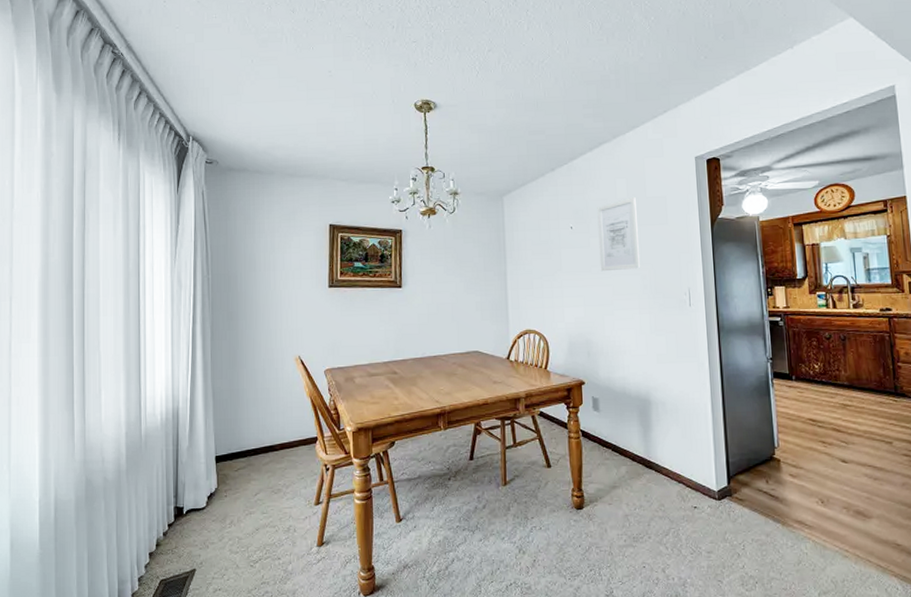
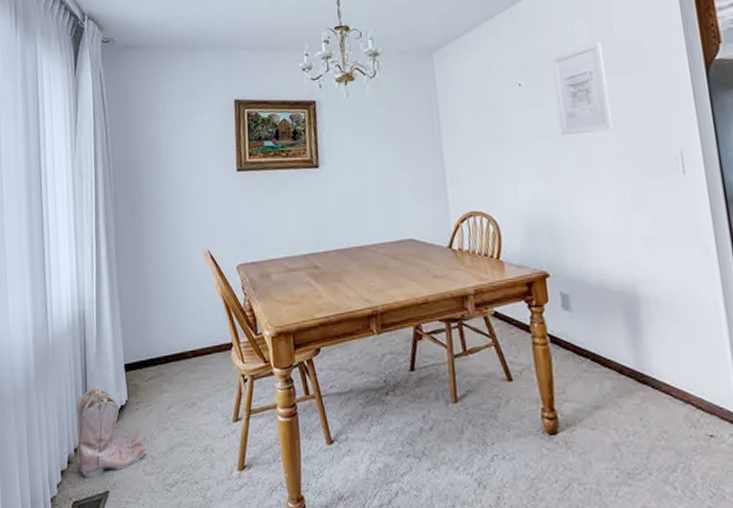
boots: none [165,476,234,559] -> present [76,386,147,479]

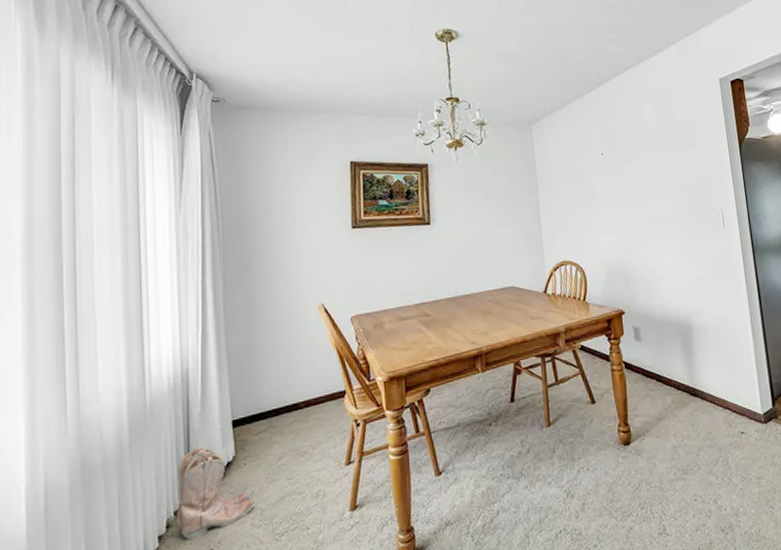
wall art: present [551,42,612,136] -> none [626,121,673,198]

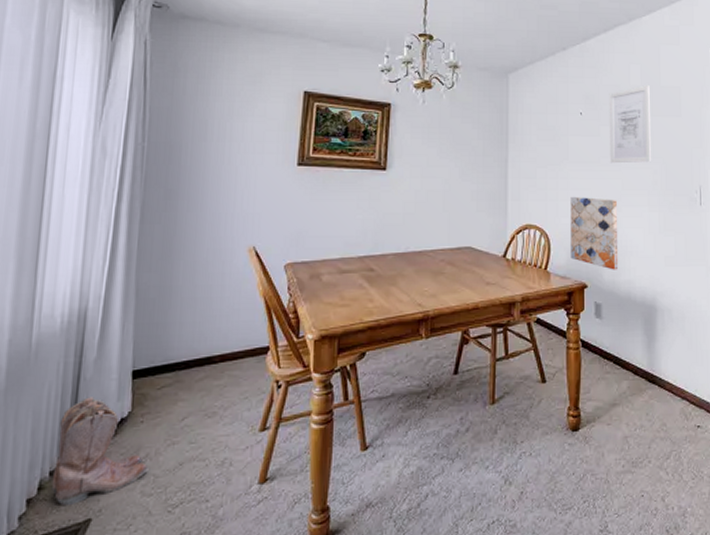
wall art: none [600,230,652,296] -> present [570,196,619,270]
wall art: none [626,121,673,198] -> present [609,85,651,164]

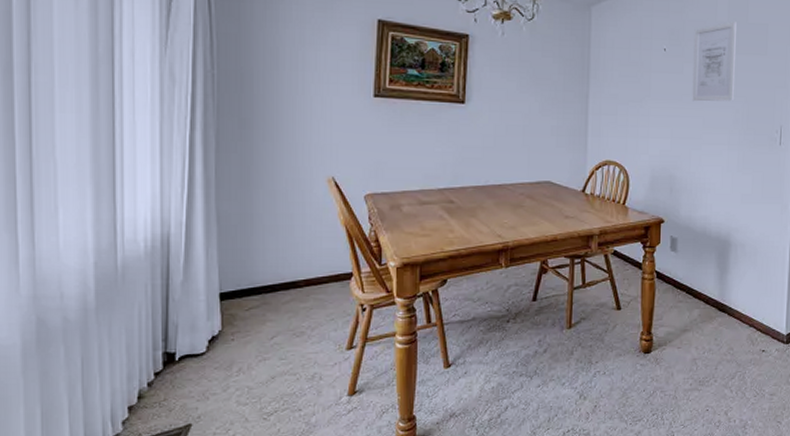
boots: present [51,397,149,507] -> none [150,316,242,413]
wall art: present [570,196,619,270] -> none [649,133,698,206]

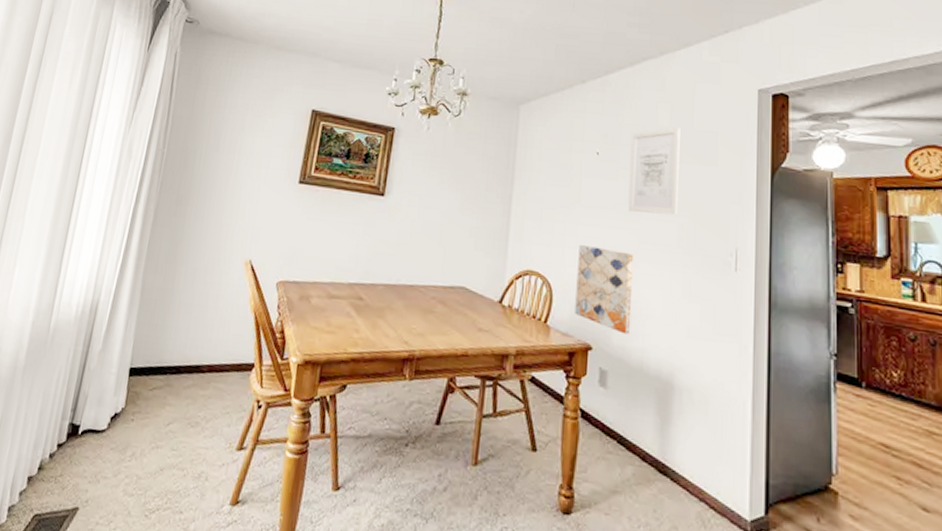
wall art: none [649,133,698,206] -> present [575,244,634,335]

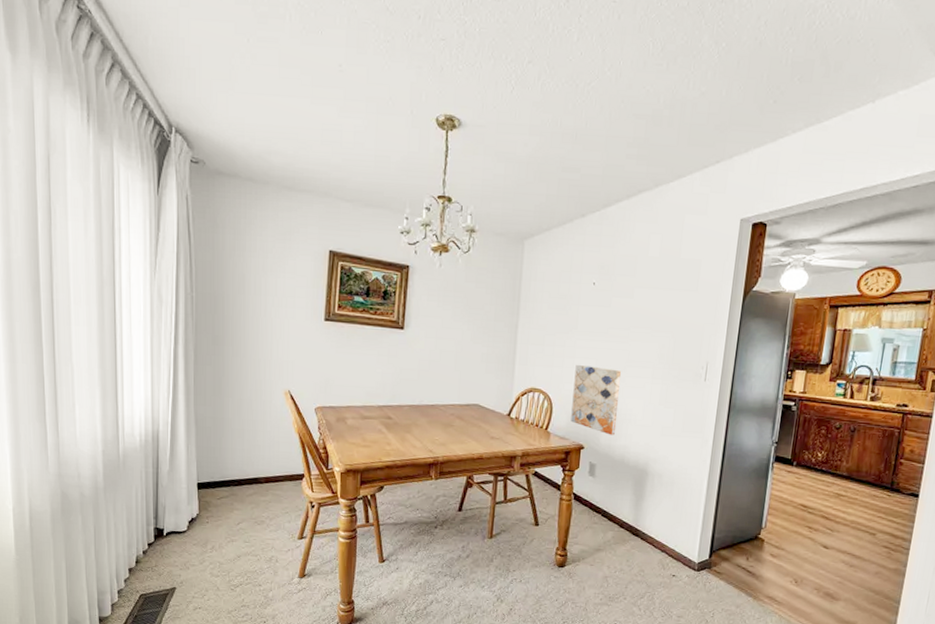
wall art: present [627,127,680,216] -> none [618,257,668,336]

